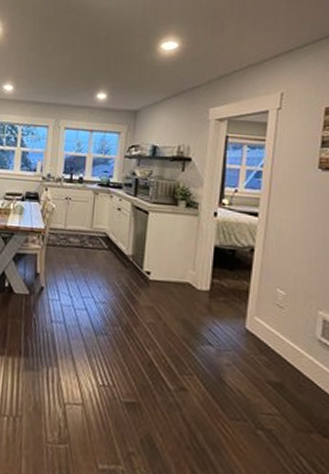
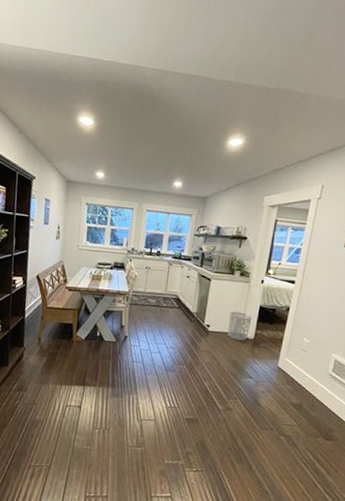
waste bin: none [175,253,205,293] -> present [228,311,252,341]

